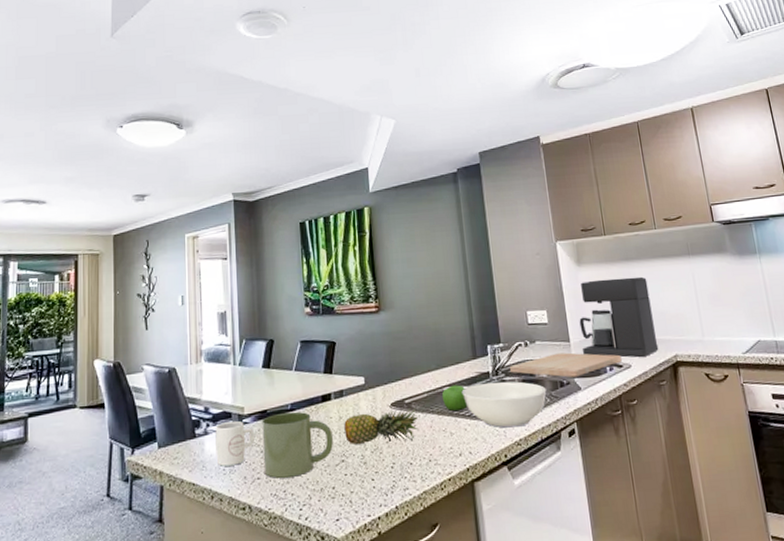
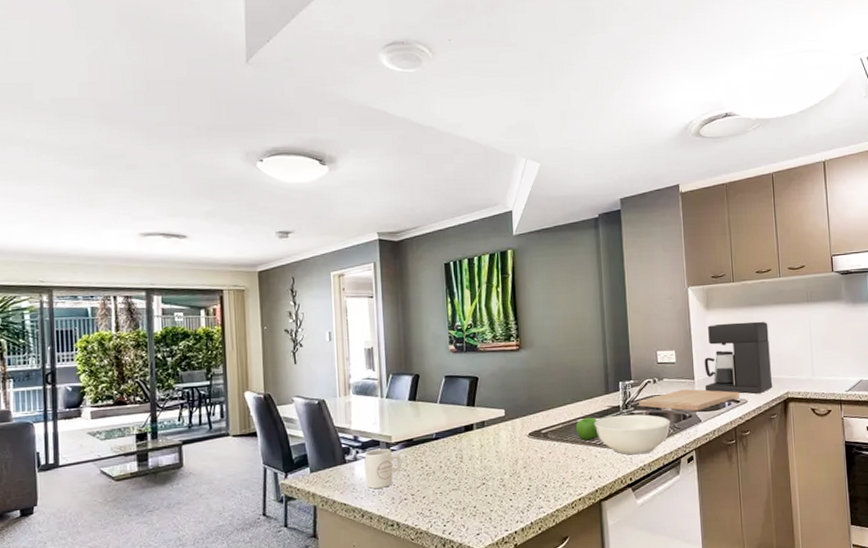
mug: present [262,411,333,478] -> none [408,440,475,499]
fruit: present [344,408,419,445] -> none [485,437,553,470]

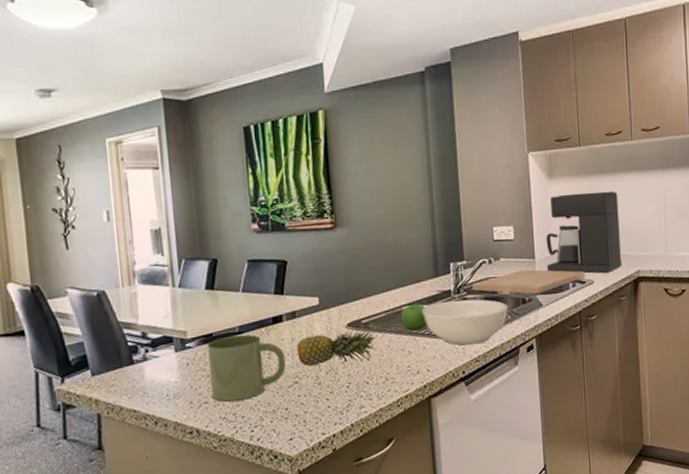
mug: present [364,448,401,489] -> none [155,345,200,392]
mug: none [408,440,475,499] -> present [207,334,286,402]
fruit: none [485,437,553,470] -> present [297,328,376,367]

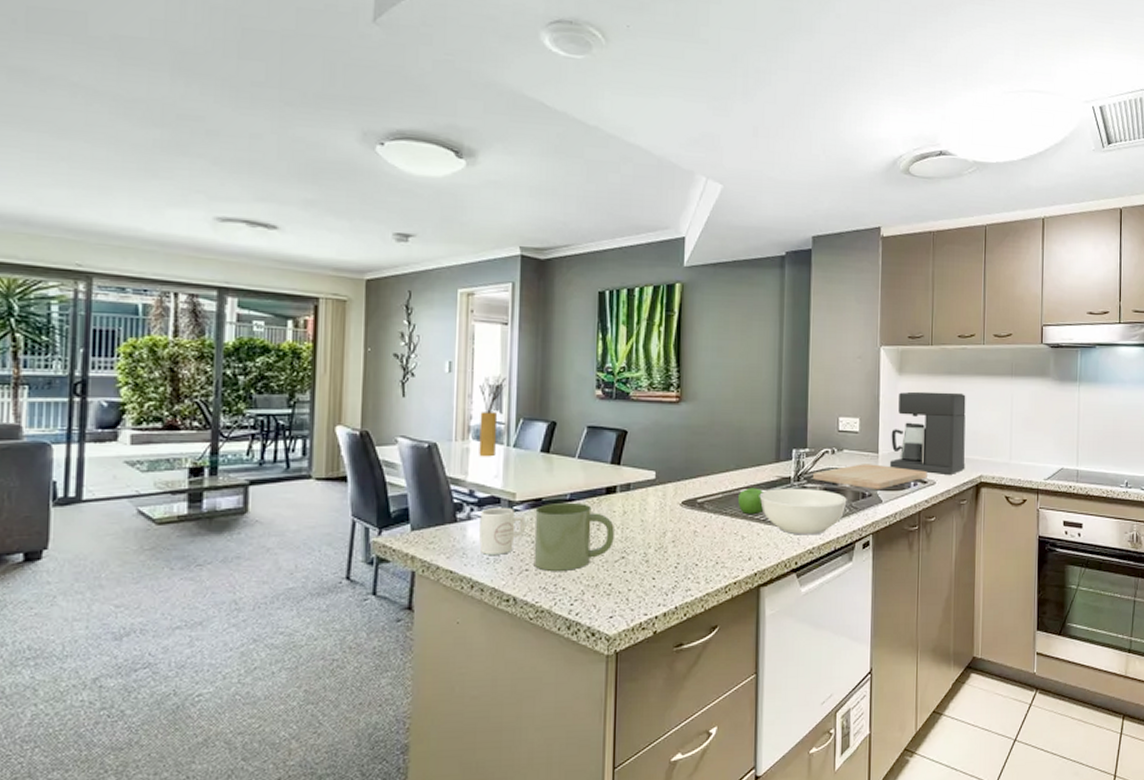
vase: none [139,218,164,300] -> present [479,374,506,457]
mug: none [155,345,200,392] -> present [479,507,525,555]
fruit: present [297,328,376,367] -> none [628,508,709,542]

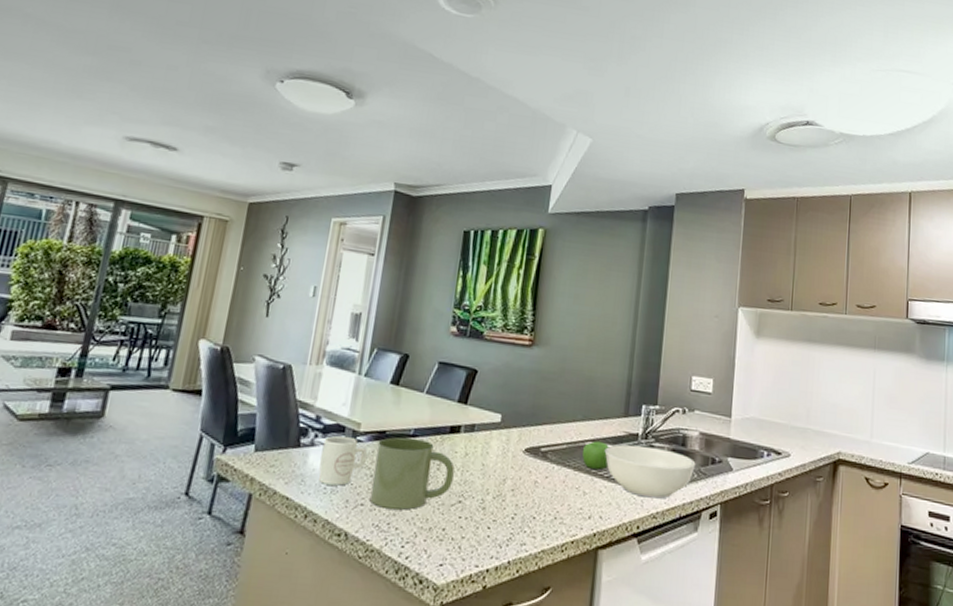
vase: present [479,374,506,457] -> none [330,302,366,384]
cutting board: present [813,464,927,489] -> none [662,427,782,457]
coffee maker: present [890,391,966,474] -> none [743,356,826,448]

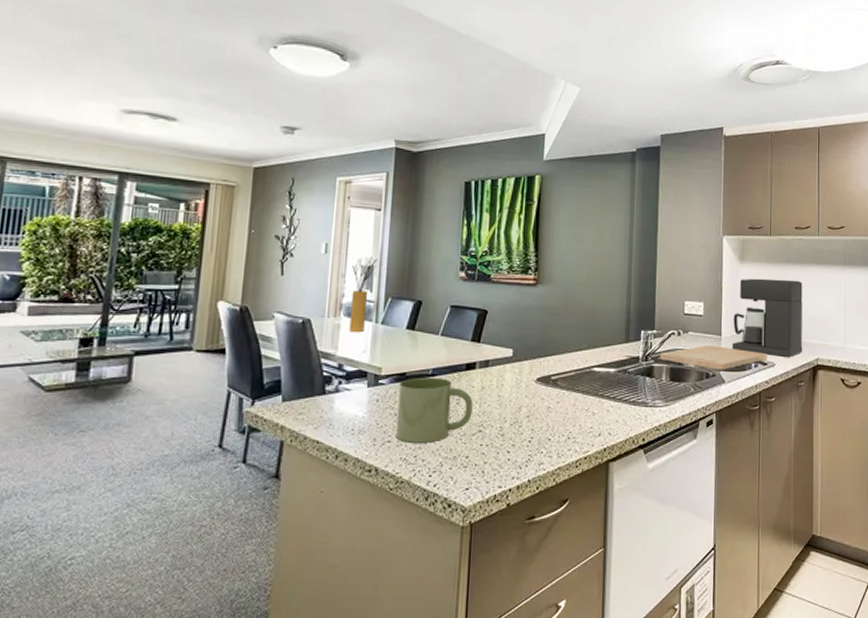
mug: present [318,435,367,486] -> none [345,380,390,426]
vase: none [330,302,366,384] -> present [349,255,377,333]
fruit: present [582,441,609,470] -> none [589,366,613,391]
bowl: present [604,444,696,499] -> none [609,367,692,413]
cutting board: none [662,427,782,457] -> present [660,345,767,370]
coffee maker: none [743,356,826,448] -> present [732,278,803,357]

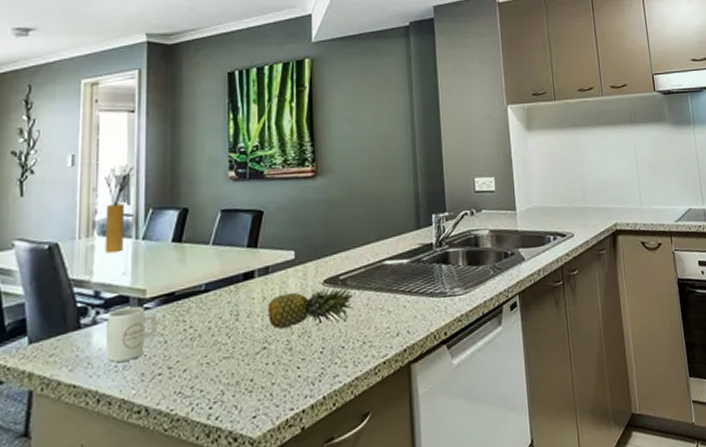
mug: none [345,380,390,426] -> present [106,305,157,362]
mug: present [395,377,473,443] -> none [167,292,254,373]
fruit: none [485,384,562,417] -> present [268,284,353,329]
cutting board: present [660,345,767,370] -> none [454,221,565,248]
coffee maker: present [732,278,803,357] -> none [526,144,600,226]

